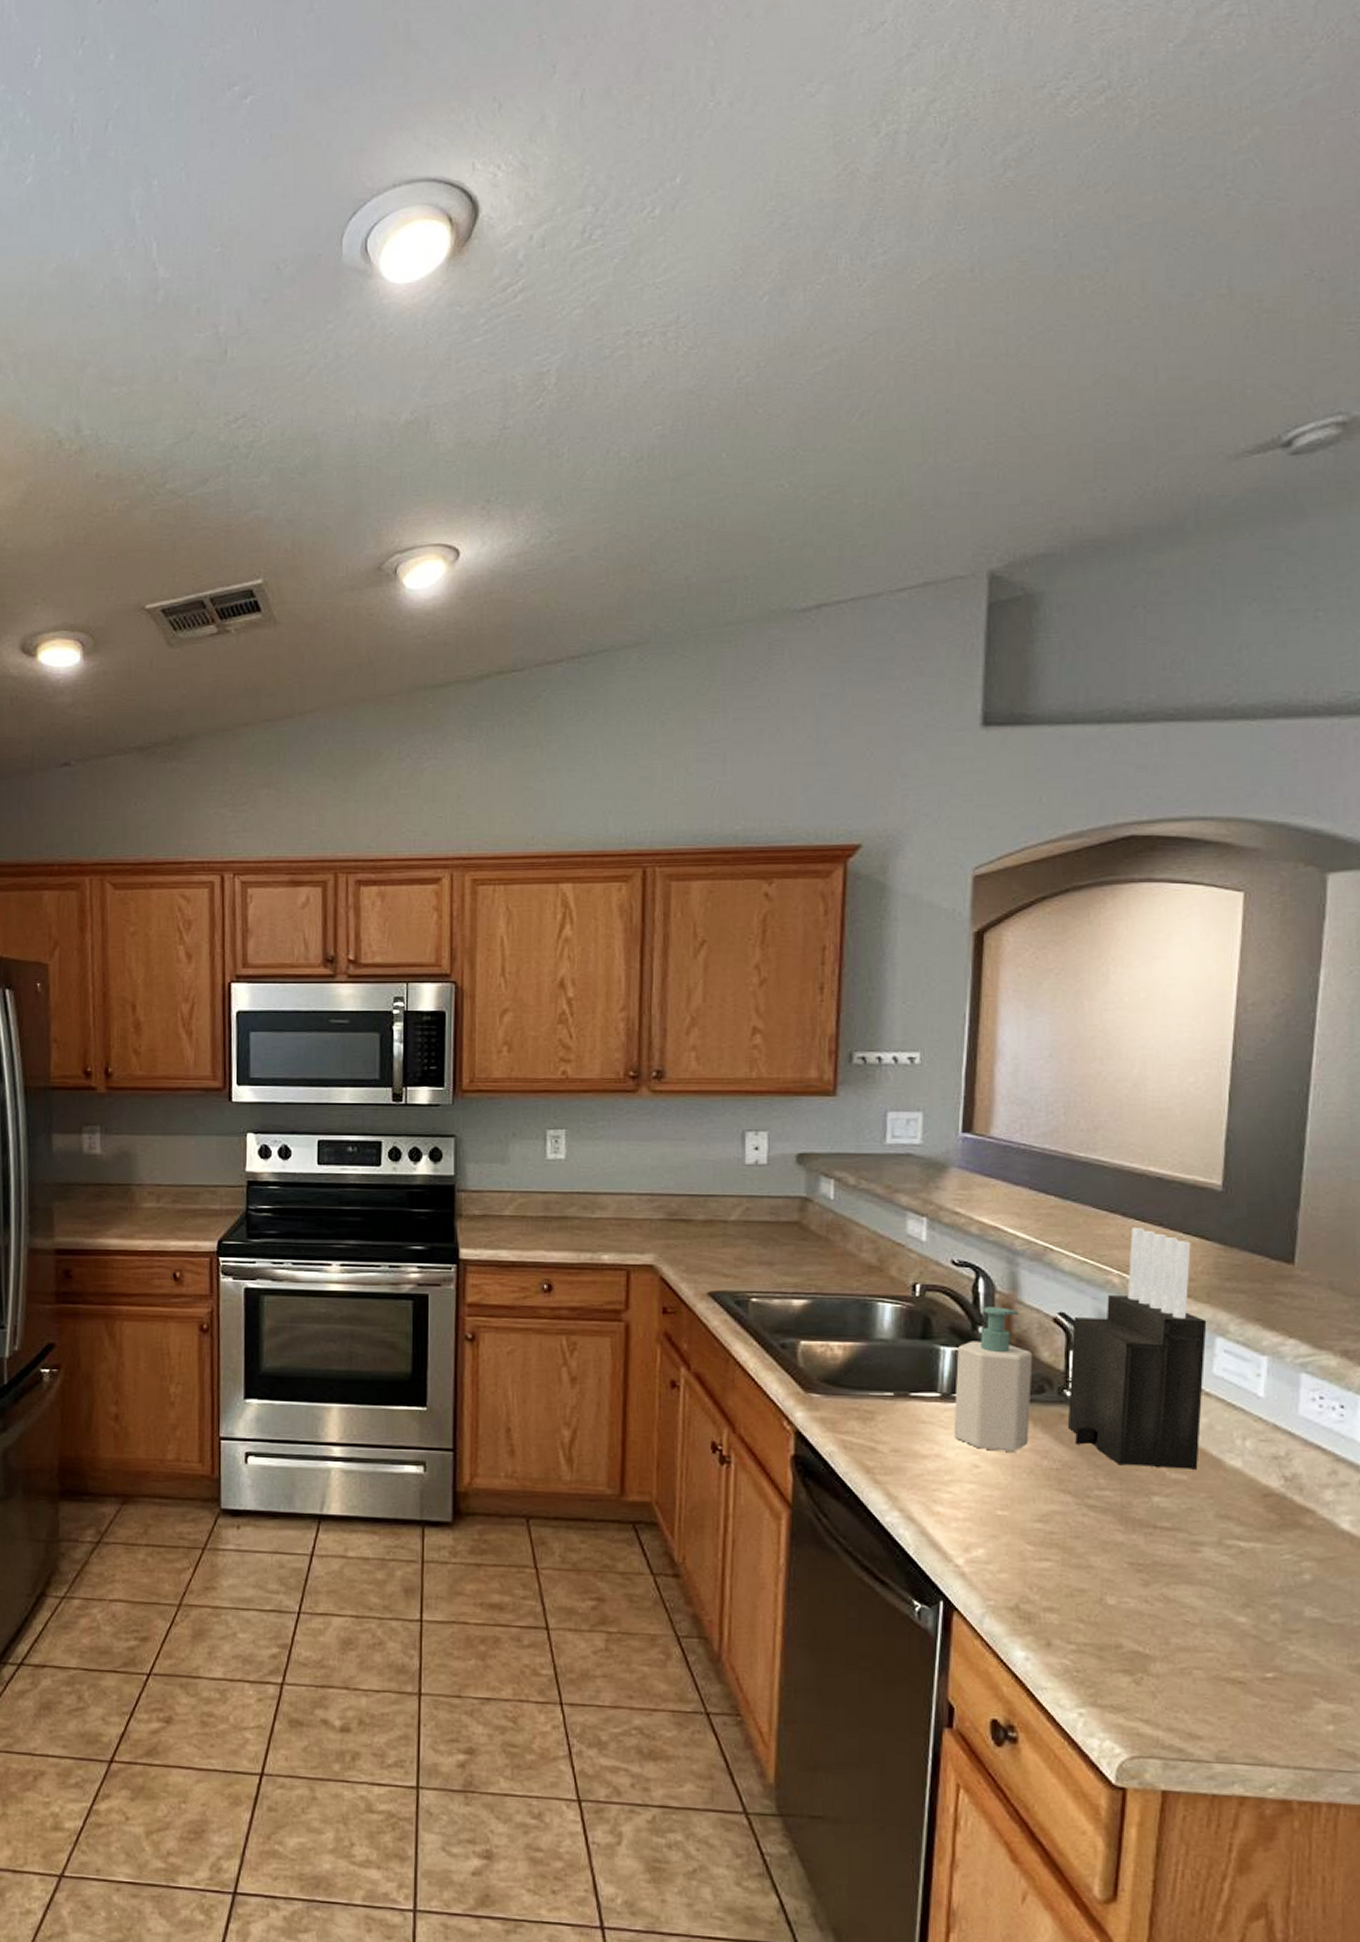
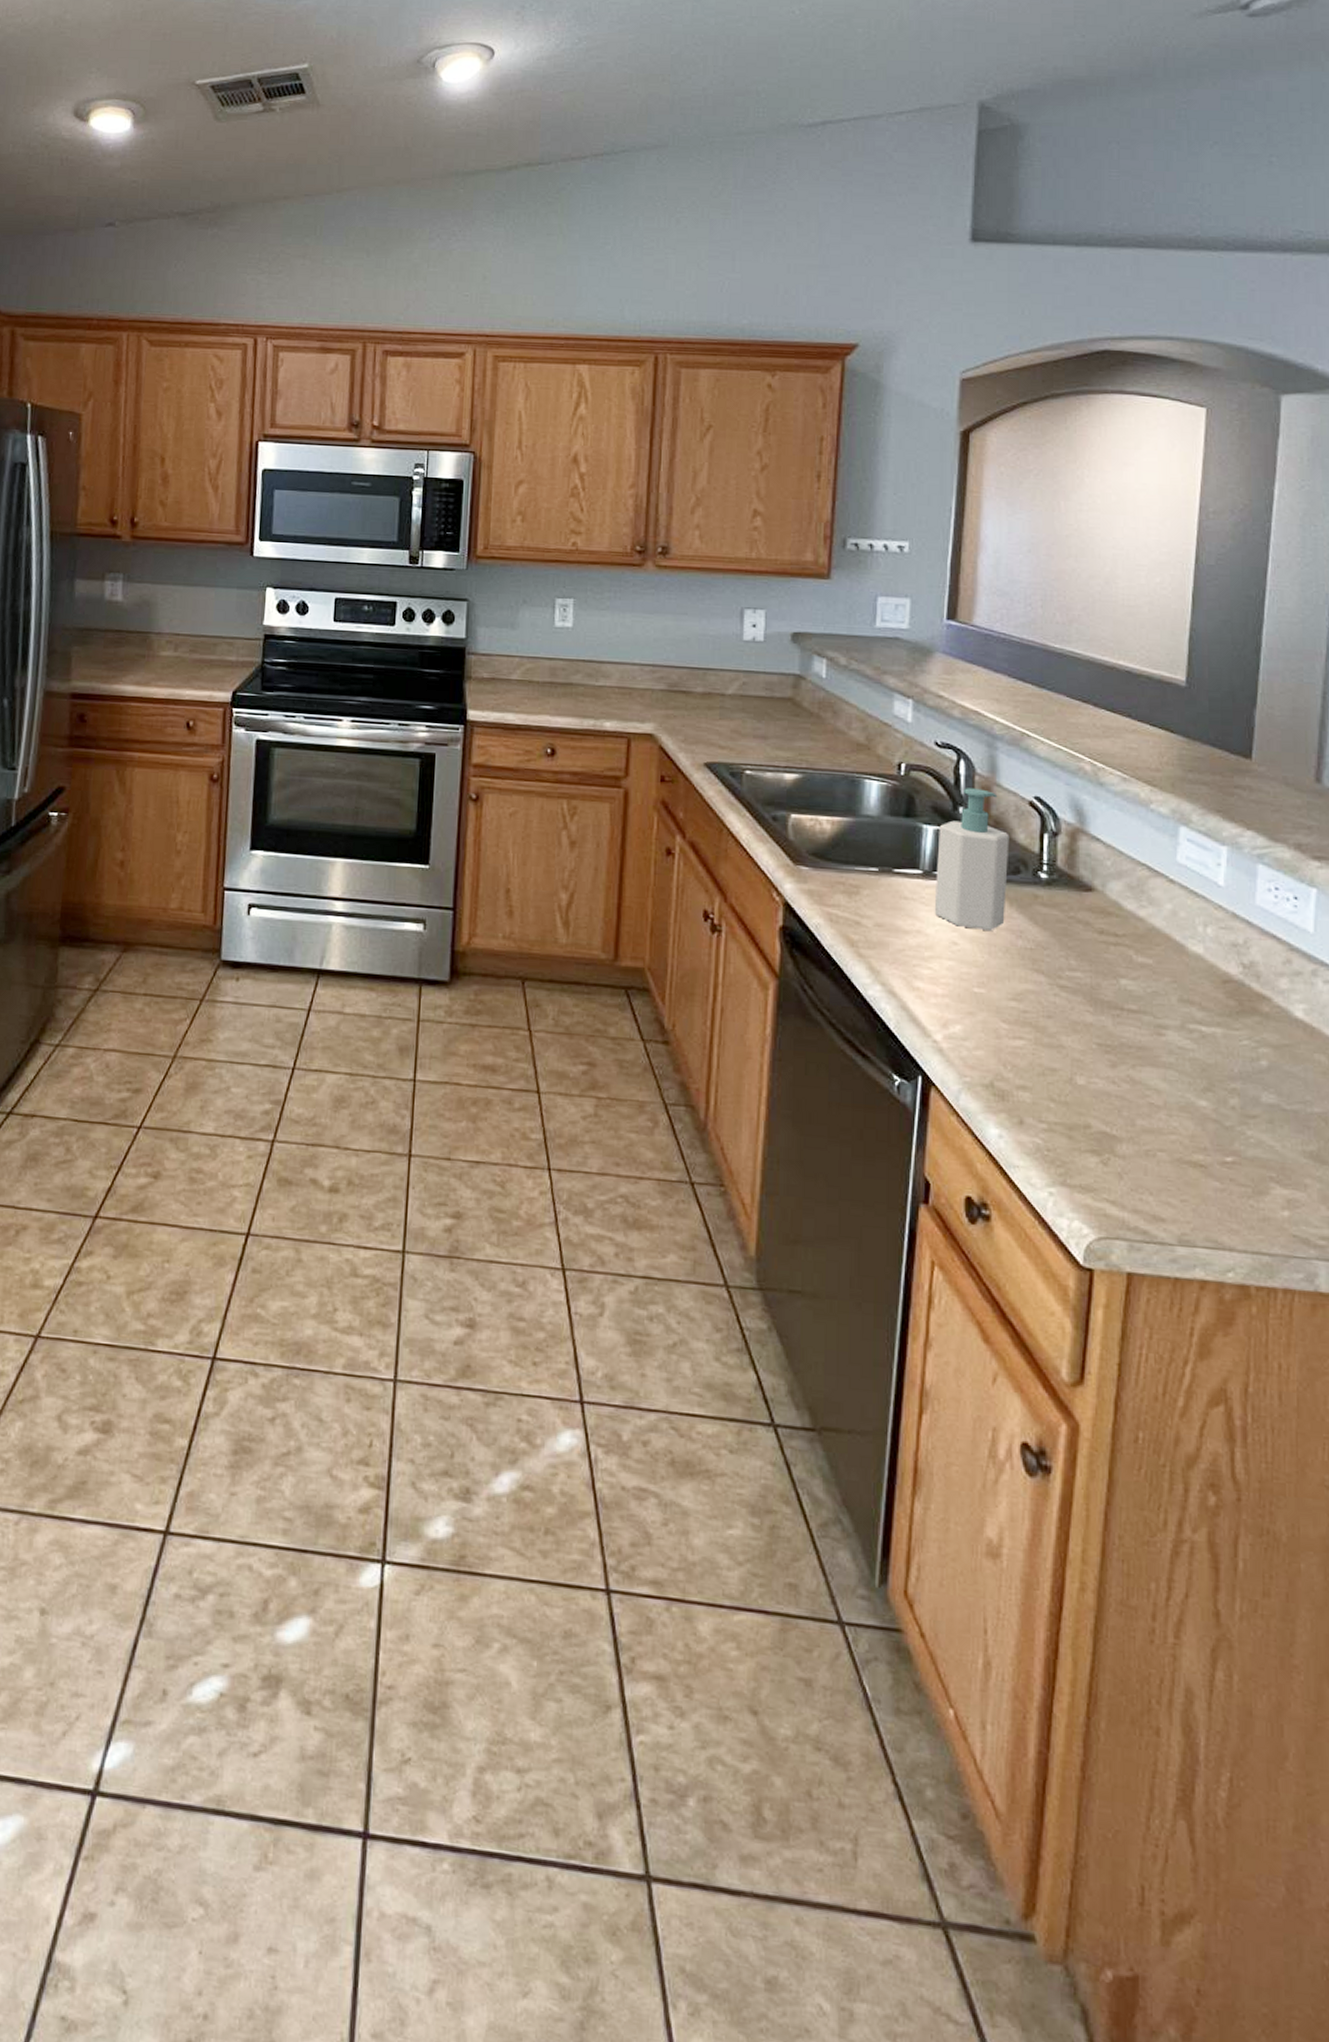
knife block: present [1067,1228,1207,1470] -> none [1041,718,1172,954]

